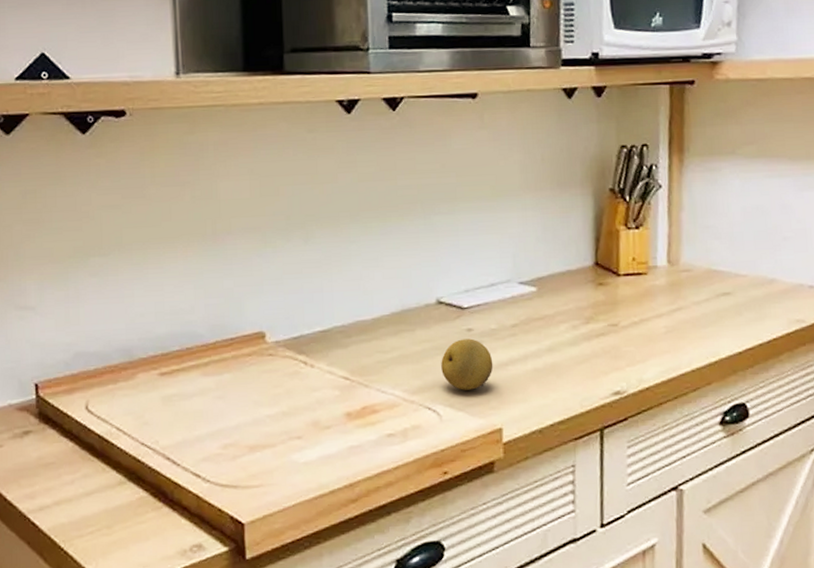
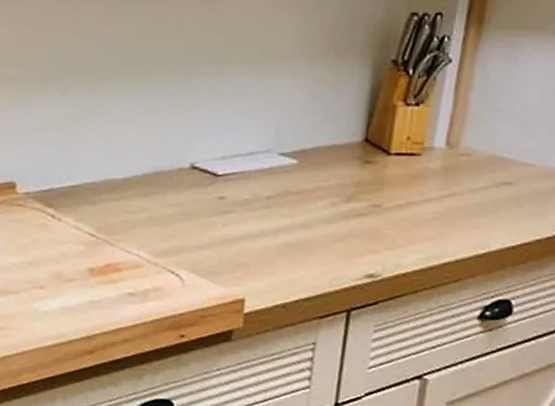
fruit: present [441,338,493,390] -> none [188,206,243,258]

